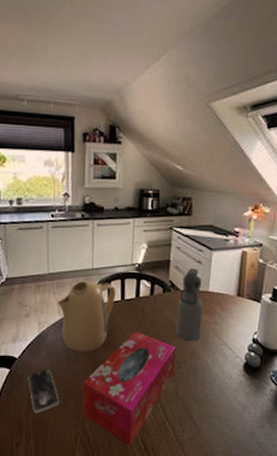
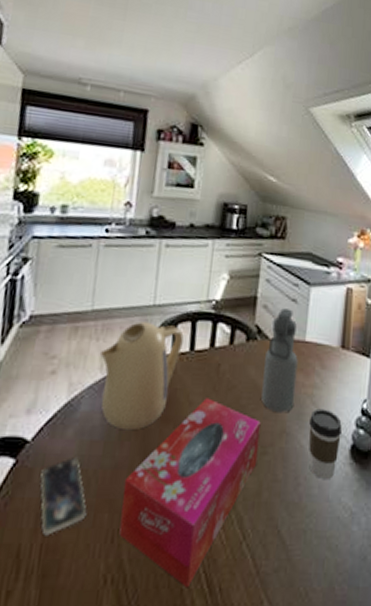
coffee cup: none [212,338,237,385] -> present [309,408,342,480]

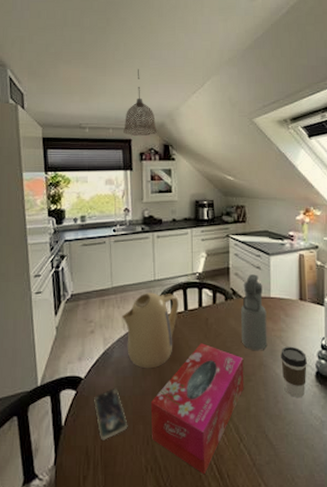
pendant lamp: none [139,19,186,108] -> present [124,69,158,136]

